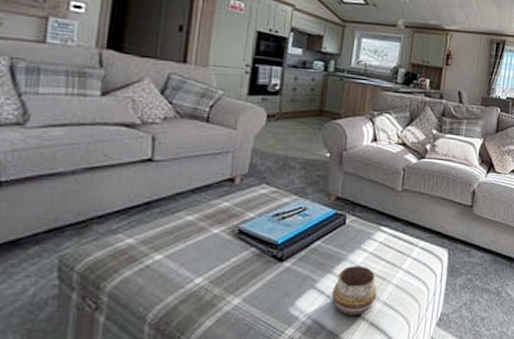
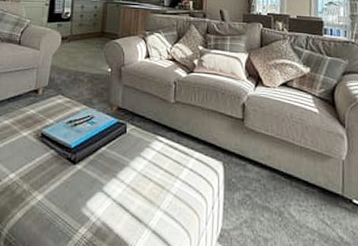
decorative bowl: present [331,266,378,315] -> none [117,172,158,222]

